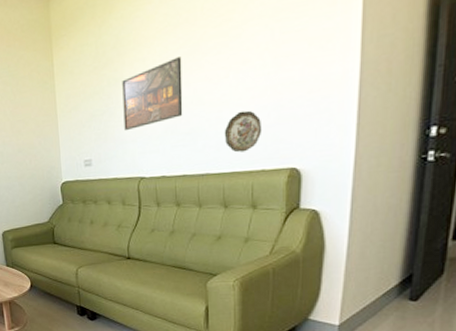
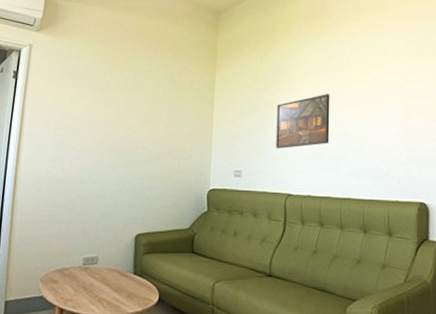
decorative plate: present [224,110,263,153] -> none [364,147,396,183]

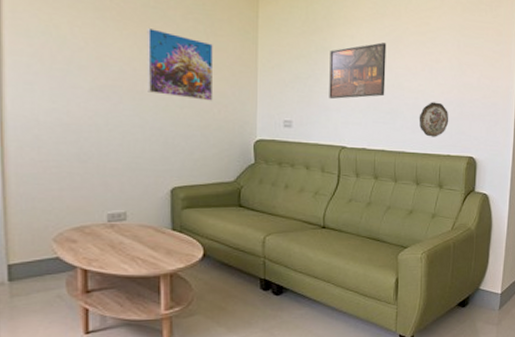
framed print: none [123,96,177,155] -> present [146,27,214,101]
decorative plate: none [364,147,396,183] -> present [419,102,449,137]

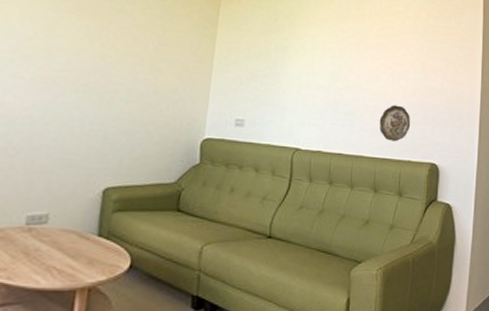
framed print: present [146,27,214,101] -> none [93,20,169,96]
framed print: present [329,42,387,100] -> none [286,44,349,99]

